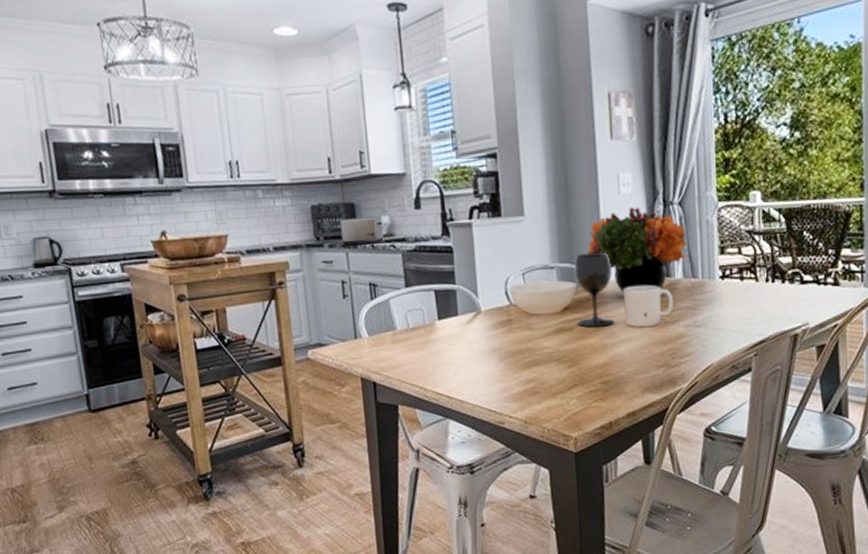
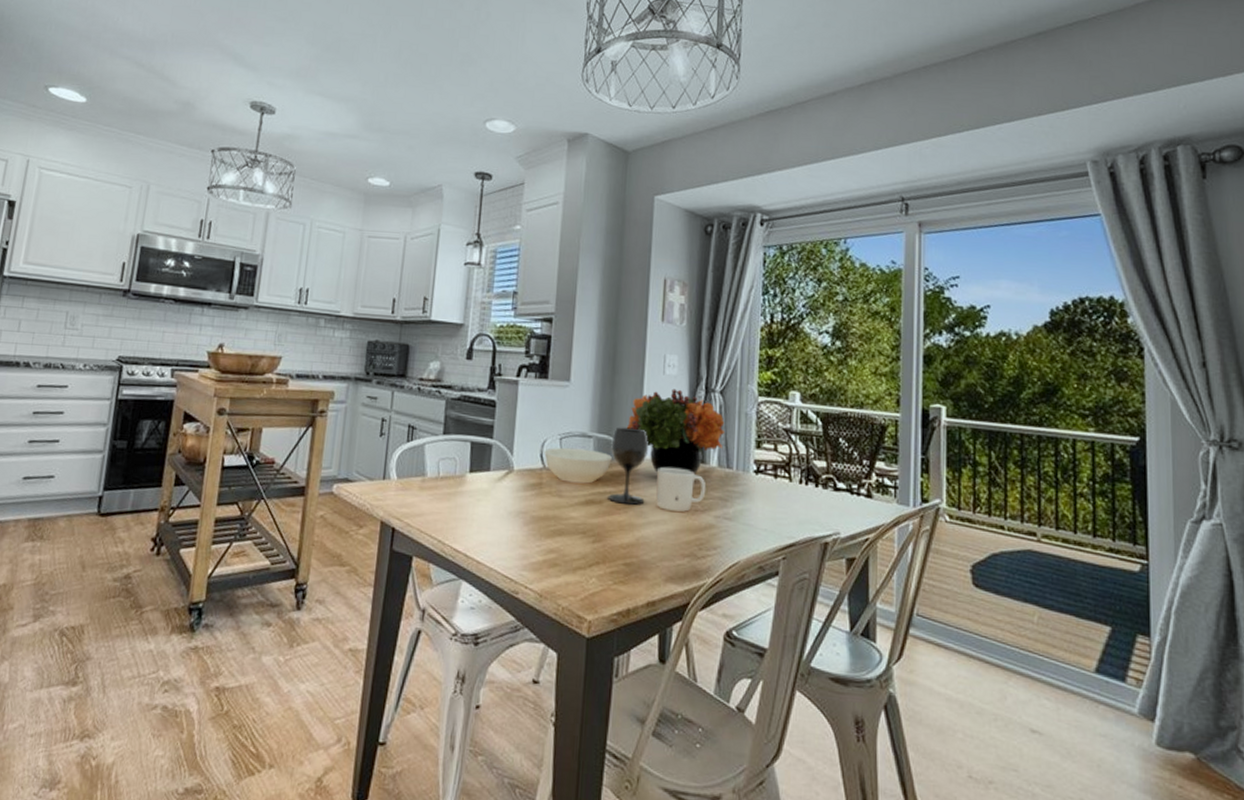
kettle: present [30,236,64,269] -> none [86,330,121,364]
toaster: present [339,216,384,246] -> none [389,358,433,387]

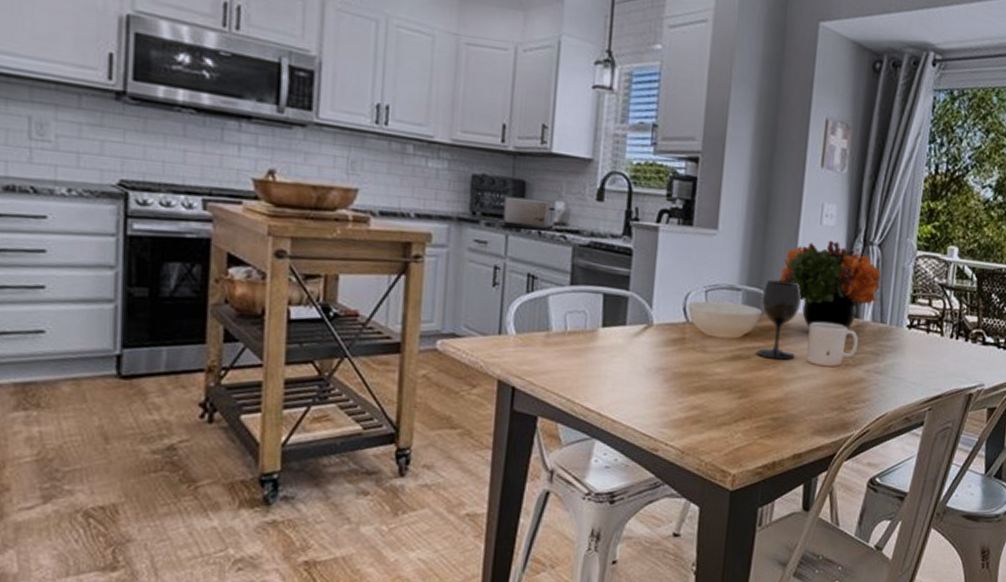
toaster: none [389,358,433,387] -> present [502,196,556,231]

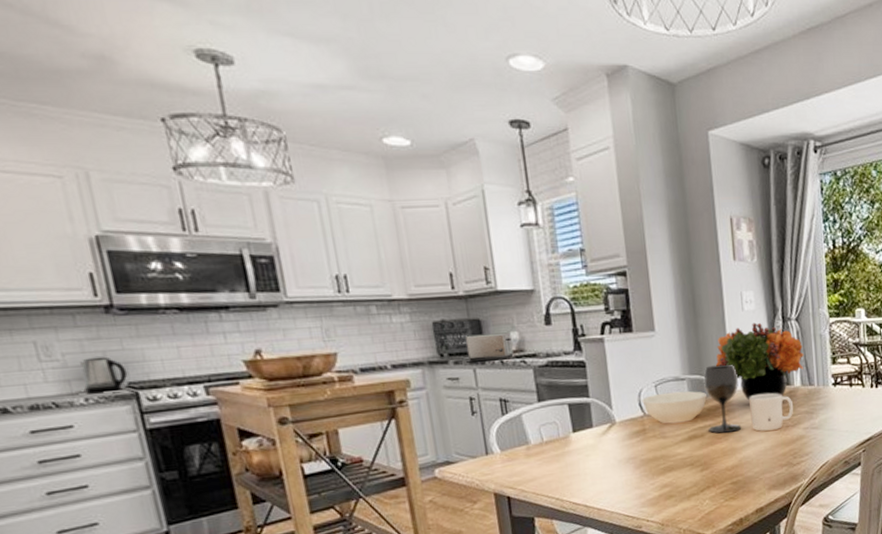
kettle: none [70,144,122,190] -> present [80,356,128,394]

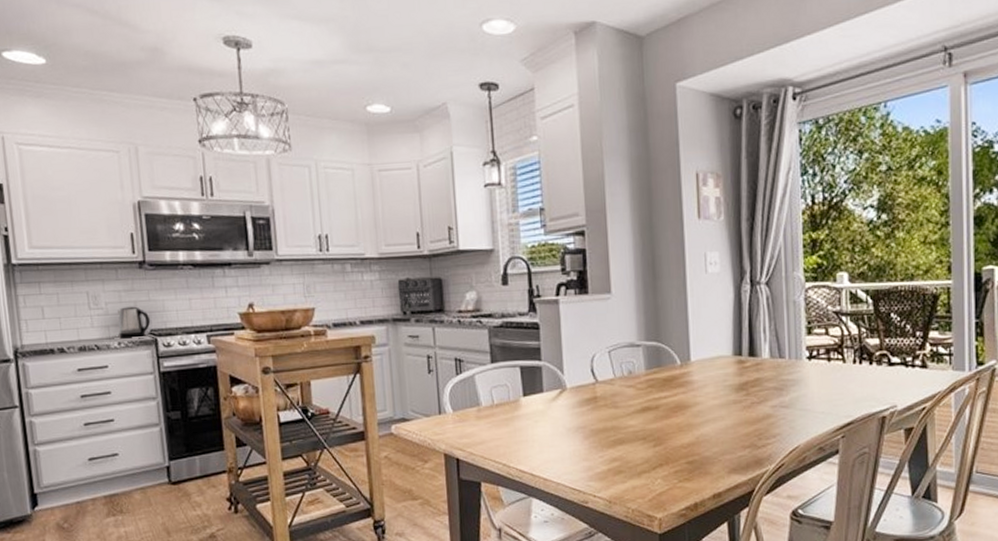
toaster: present [465,332,514,362] -> none [426,291,471,321]
bowl: present [642,391,707,424] -> none [594,358,663,393]
wine glass: present [703,364,742,434] -> none [660,331,701,407]
flower arrangement: present [716,322,804,401] -> none [675,286,774,372]
mug: present [748,392,794,432] -> none [709,364,761,408]

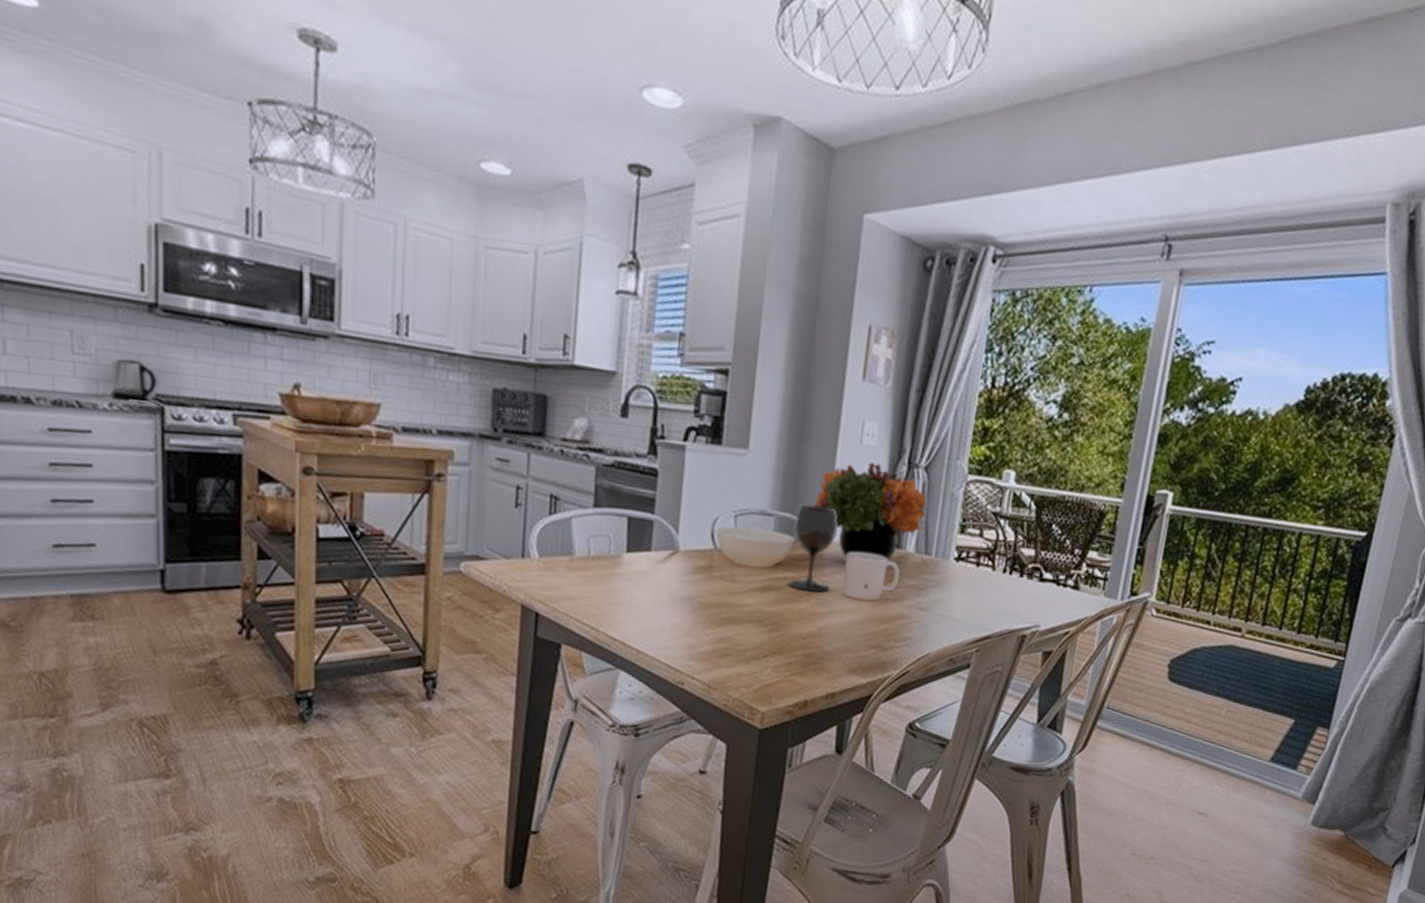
bowl: none [594,358,663,393] -> present [715,526,795,568]
wine glass: none [660,331,701,407] -> present [788,504,838,592]
flower arrangement: none [675,286,774,372] -> present [814,462,927,561]
mug: none [709,364,761,408] -> present [842,551,900,602]

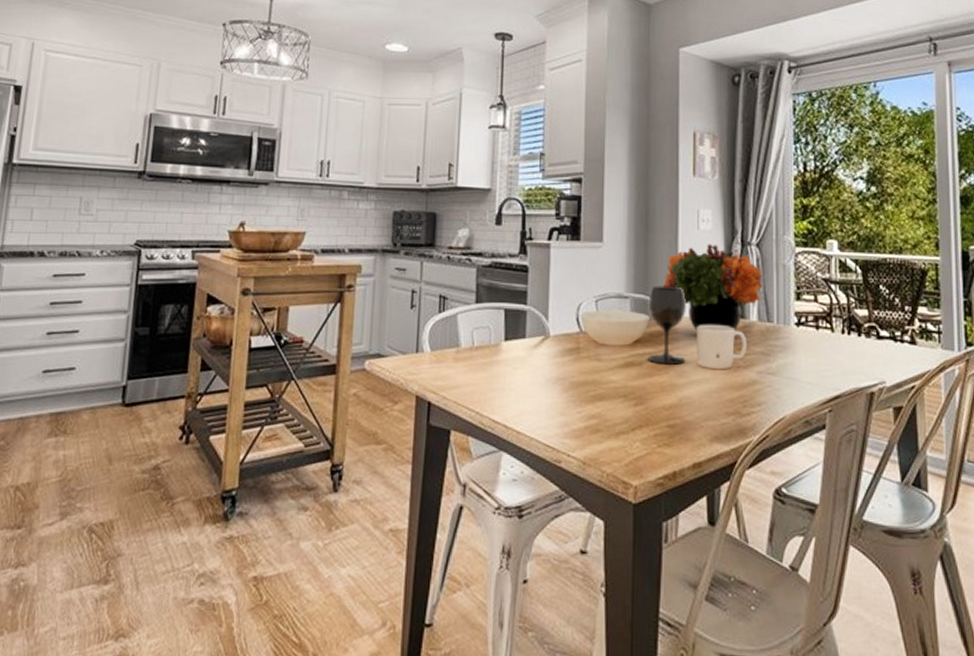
kettle: present [111,358,158,405] -> none [103,215,139,249]

